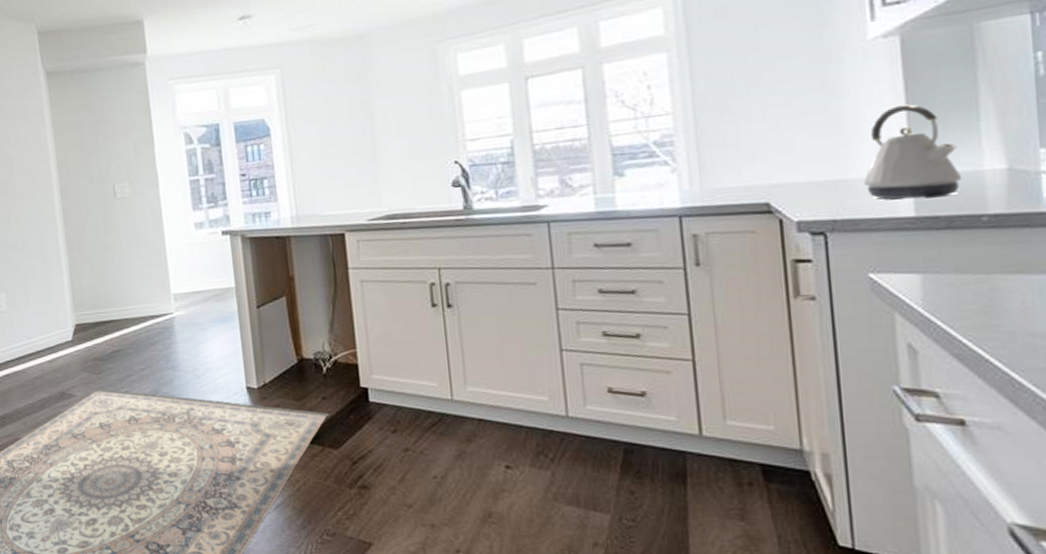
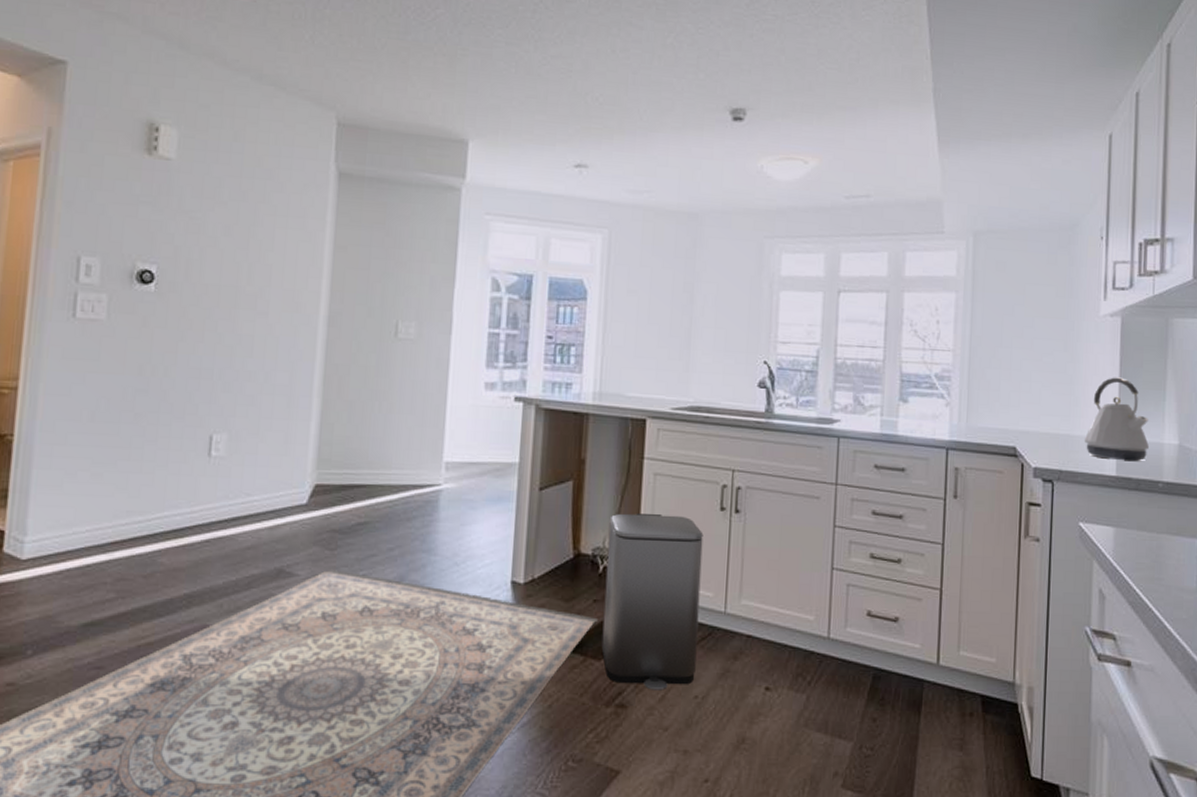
pedal bin: none [325,316,432,473] -> present [601,513,704,690]

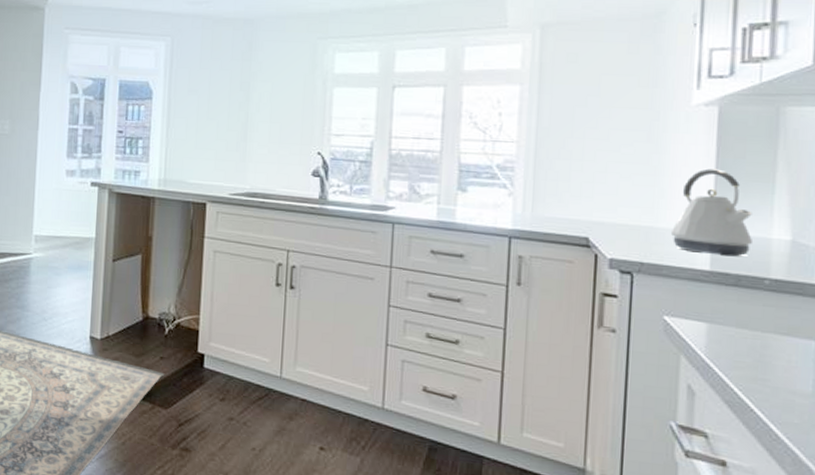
pedal bin: present [601,513,704,690] -> none [168,284,260,440]

